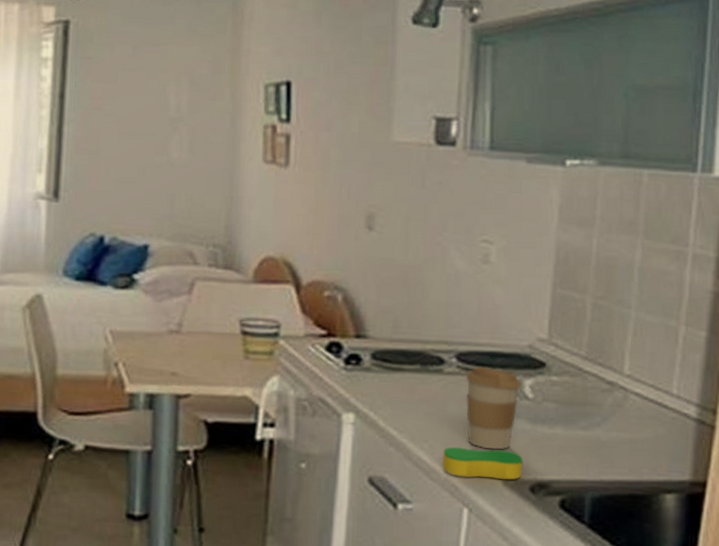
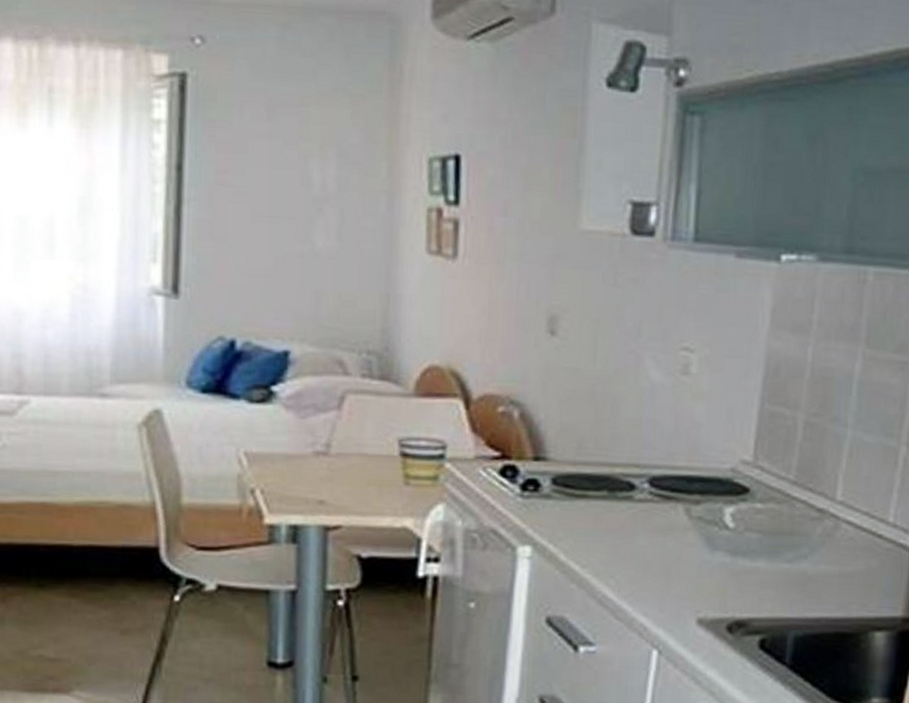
sponge: present [442,447,523,481] -> none [630,582,721,619]
coffee cup: present [466,366,522,450] -> none [658,492,722,586]

